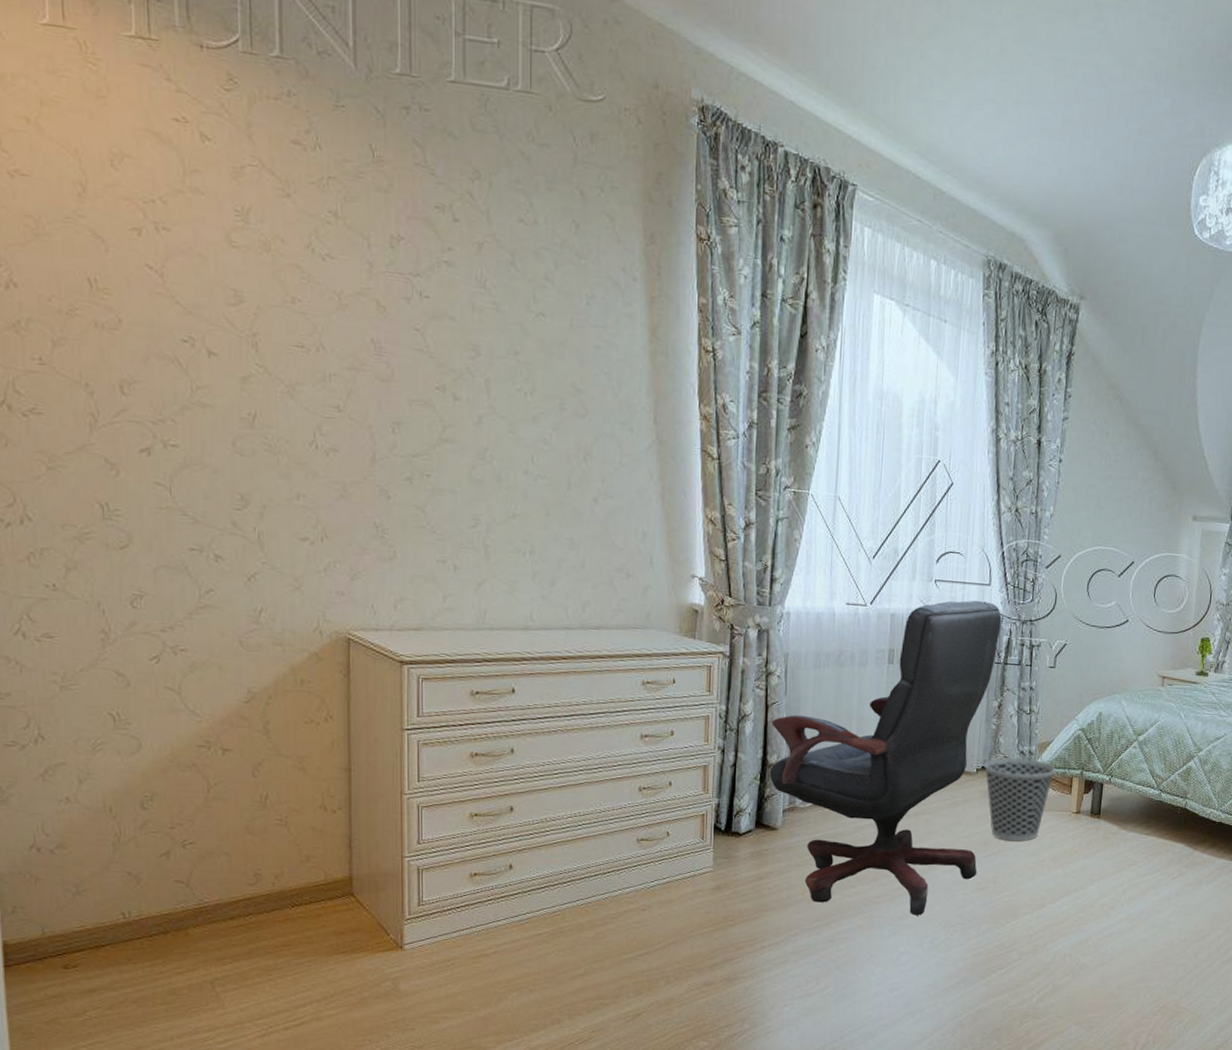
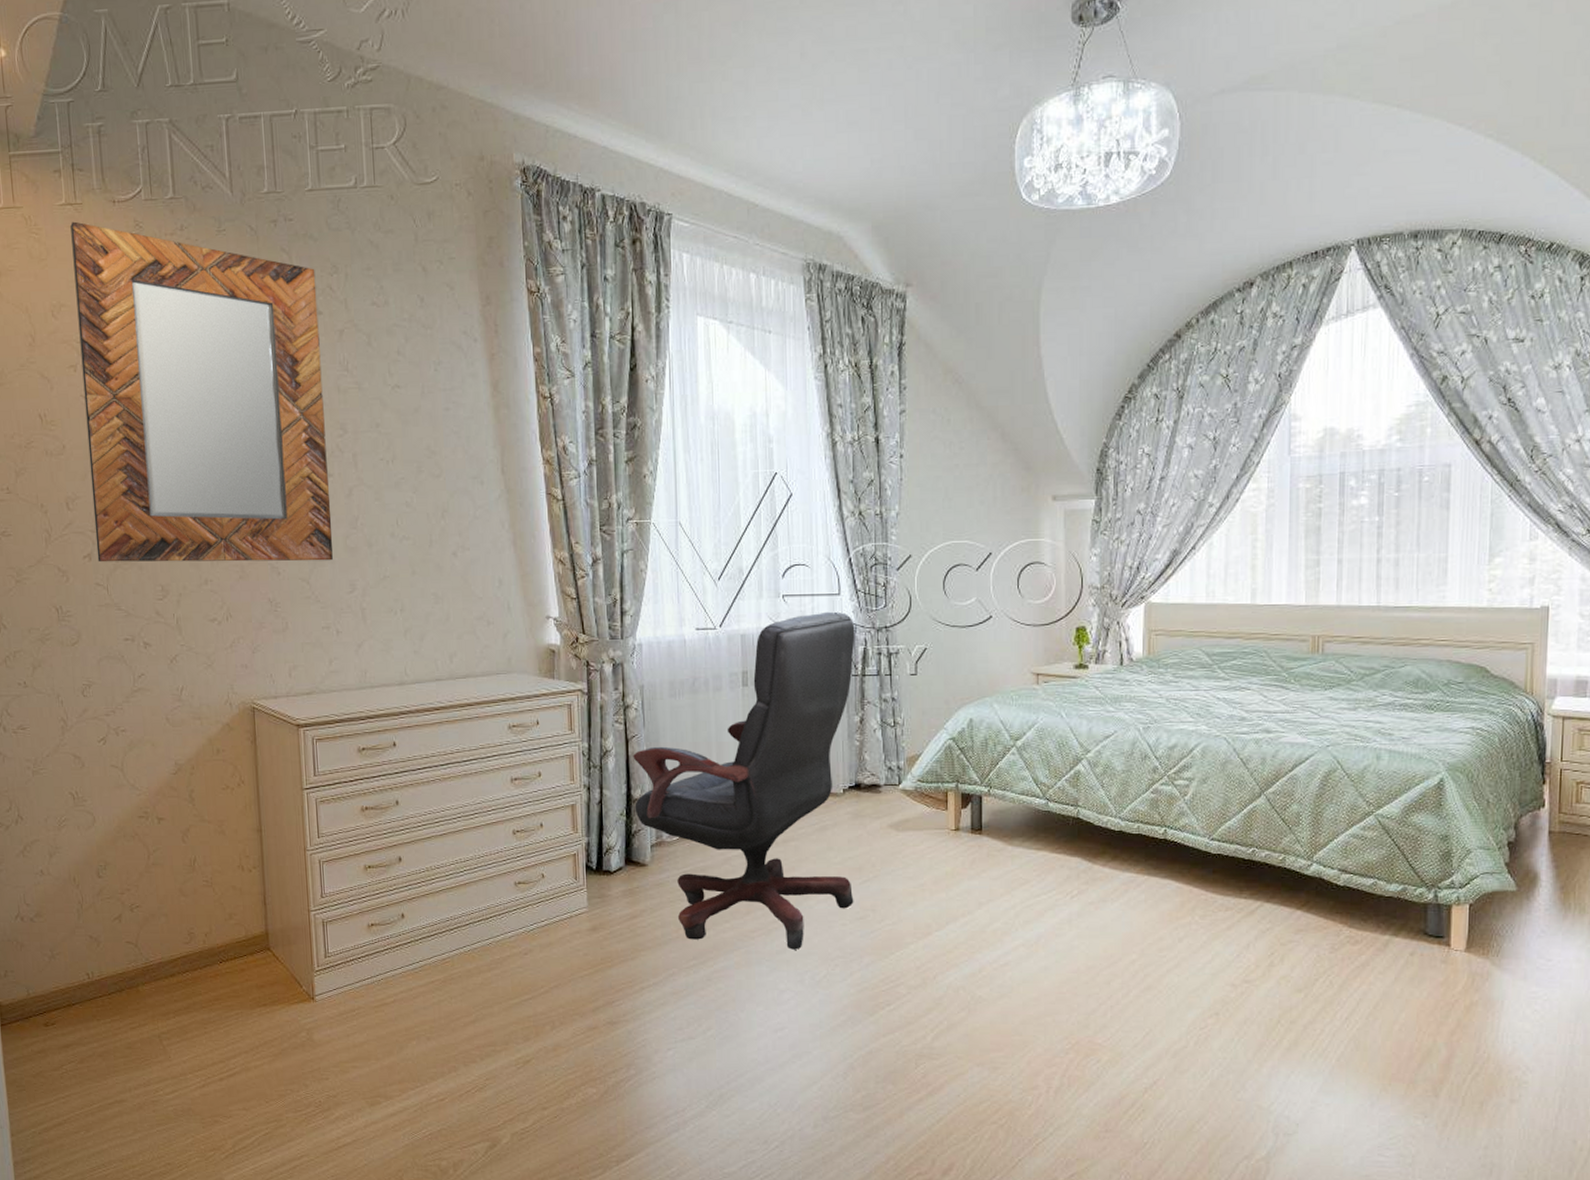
home mirror: none [141,59,456,491] -> present [70,221,333,563]
wastebasket: present [984,757,1056,842] -> none [851,775,928,865]

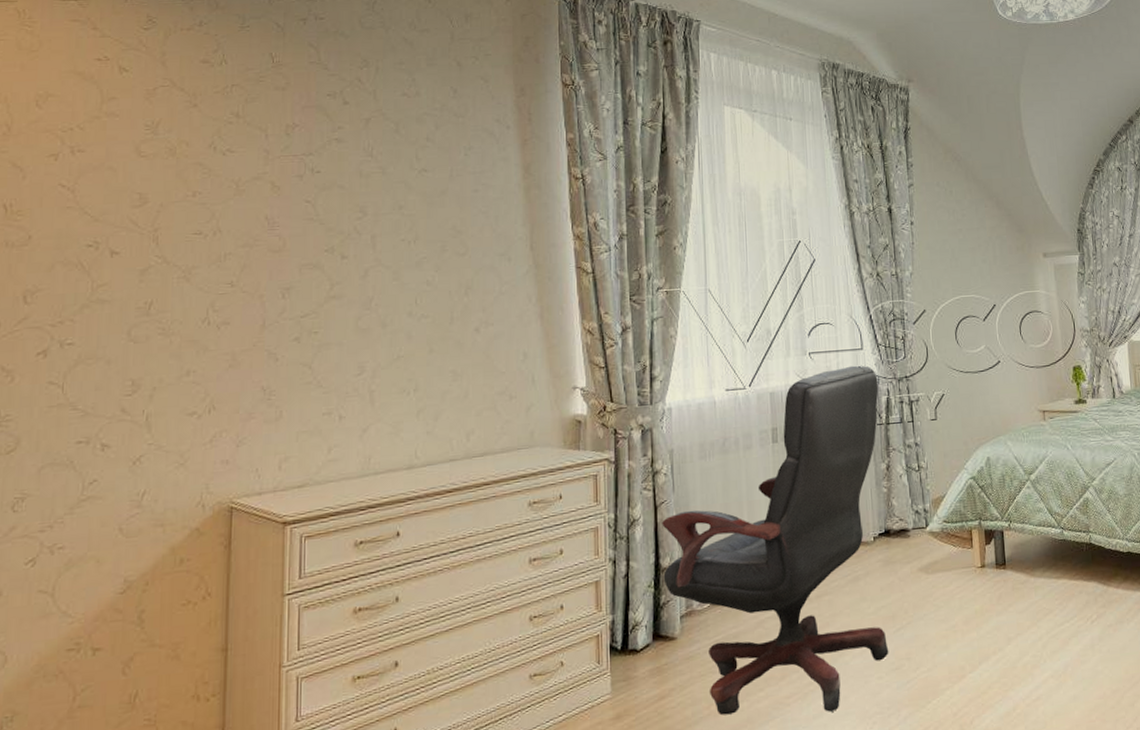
home mirror: present [70,221,333,563] -> none [54,15,344,359]

